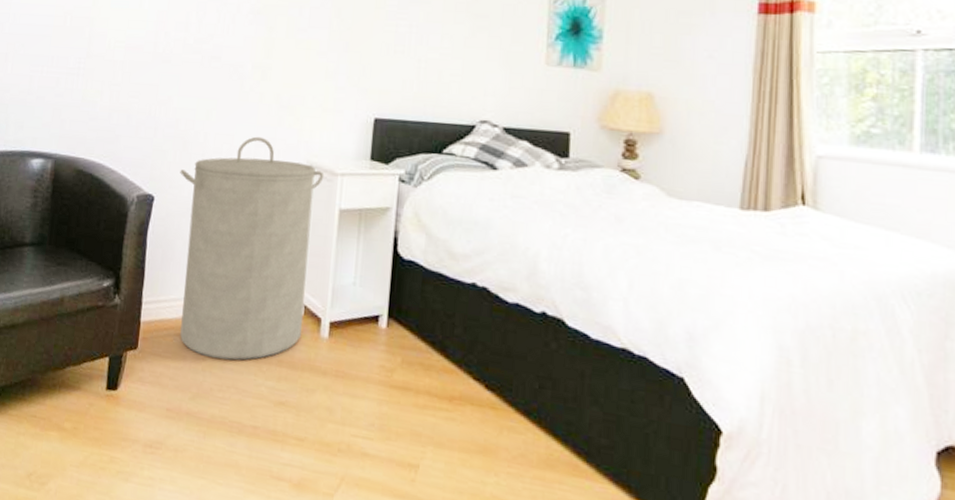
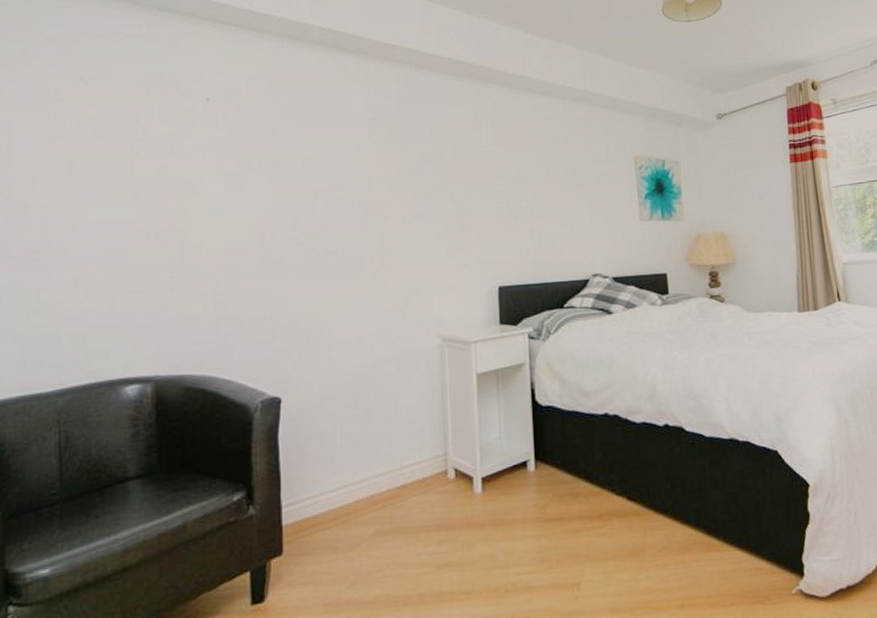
laundry hamper: present [180,136,324,361] -> none [307,320,458,542]

